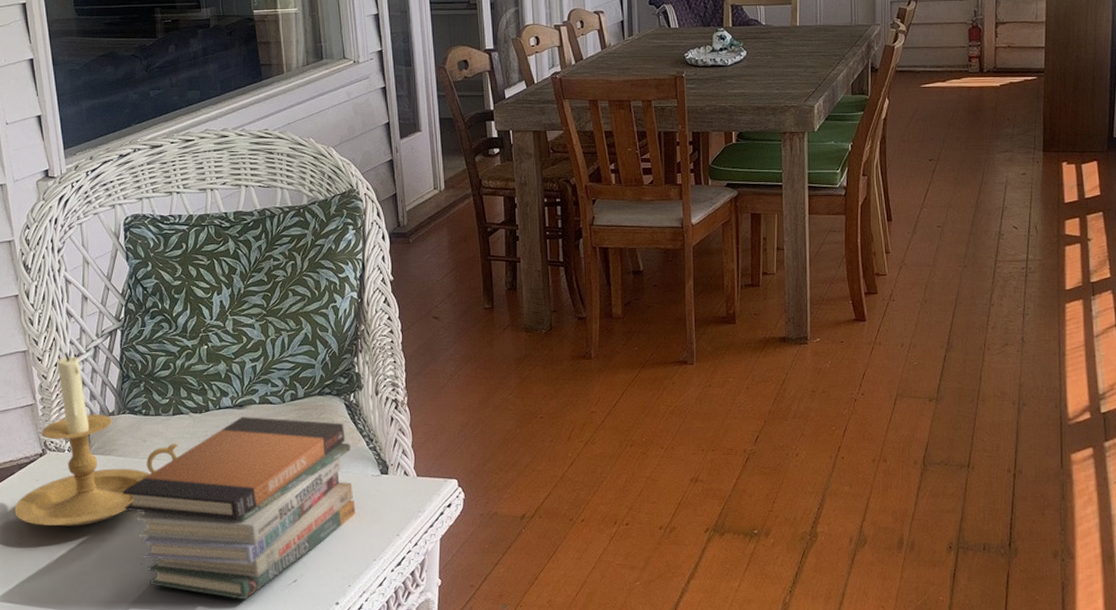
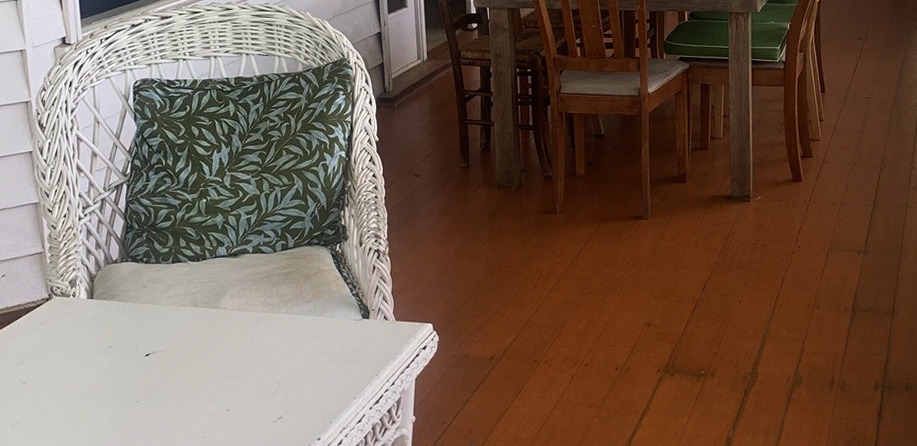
candle holder: present [14,352,179,527] -> none [20,204,176,367]
book stack: present [122,417,356,600] -> none [122,265,338,436]

